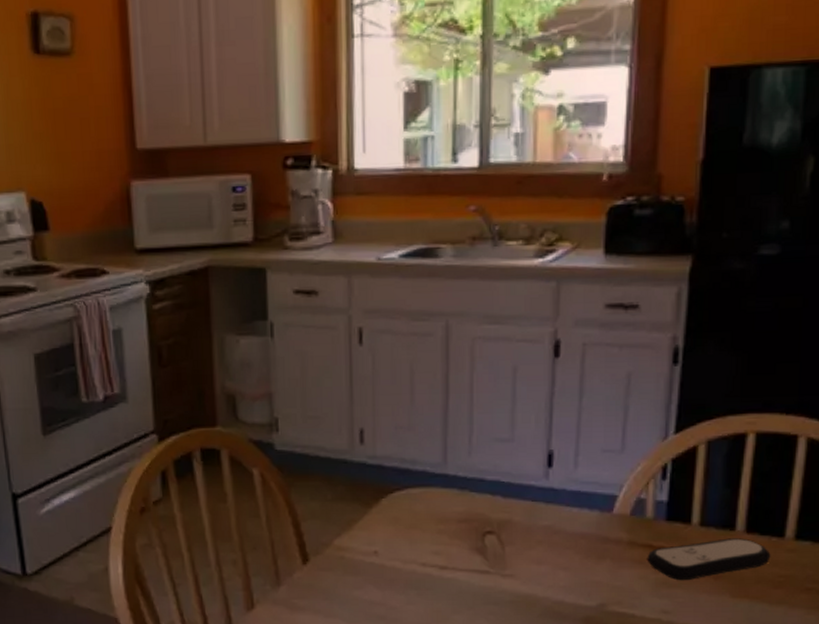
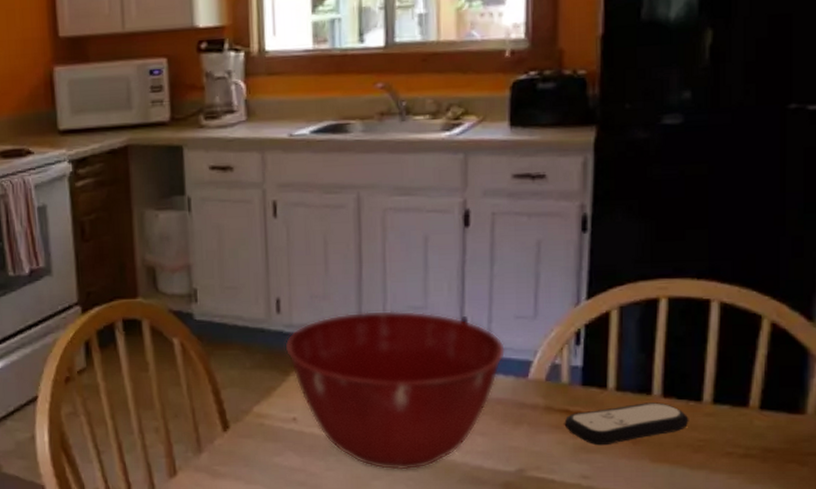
mixing bowl: none [368,443,592,604] -> present [285,310,506,470]

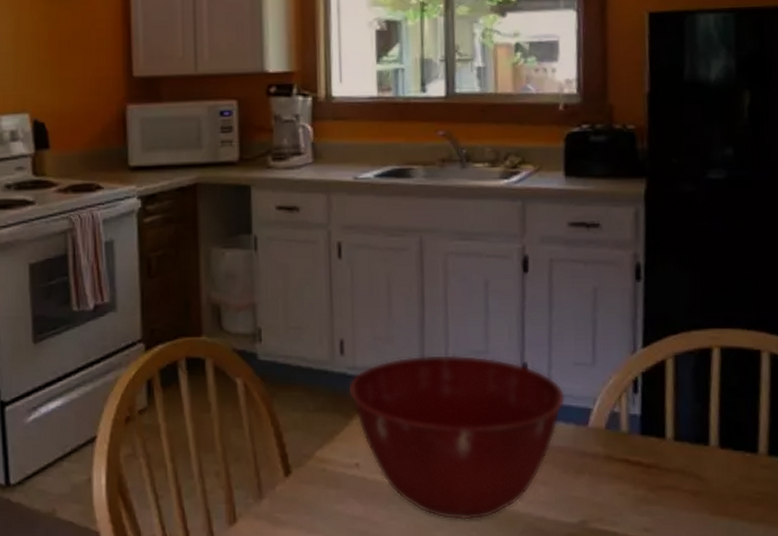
remote control: present [564,402,689,446] -> none [624,453,746,497]

